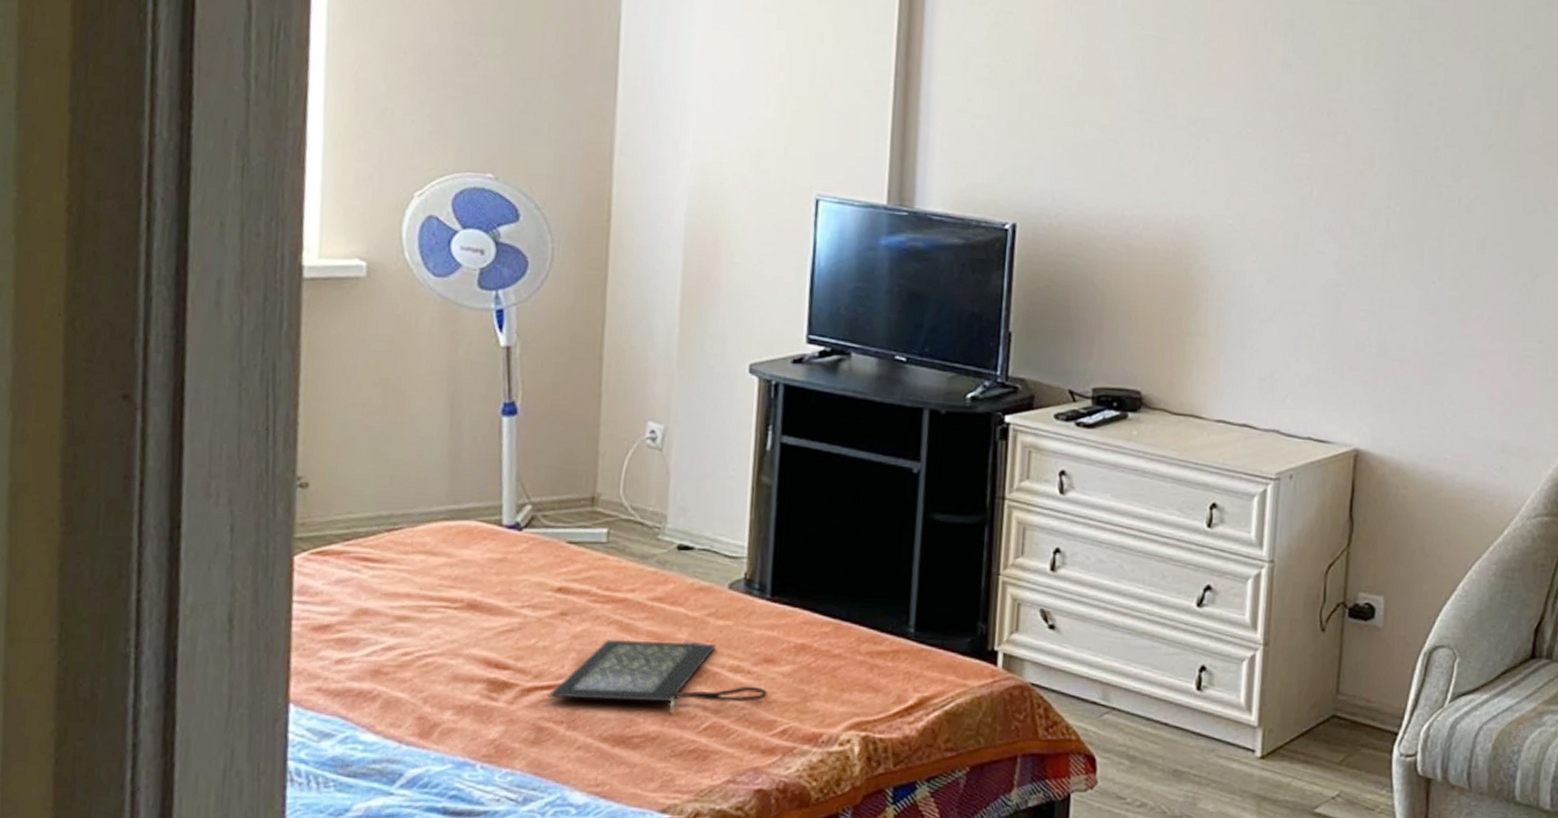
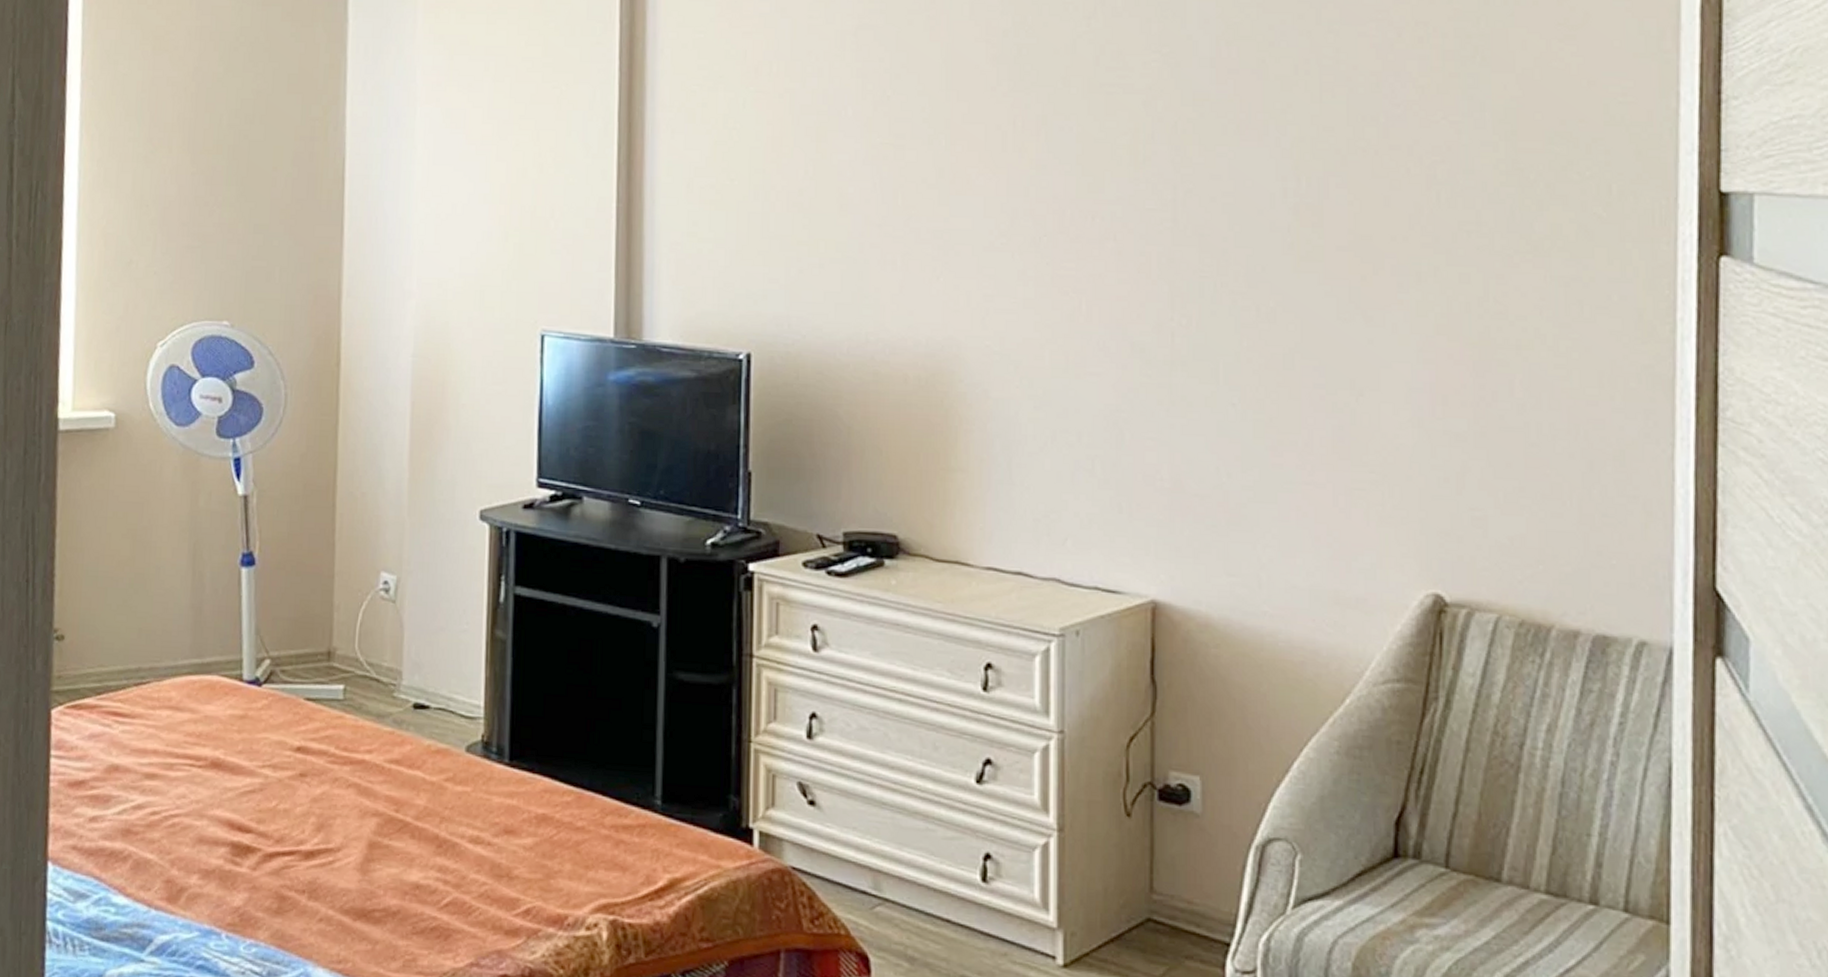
clutch bag: present [548,639,768,714] -> none [289,803,509,887]

